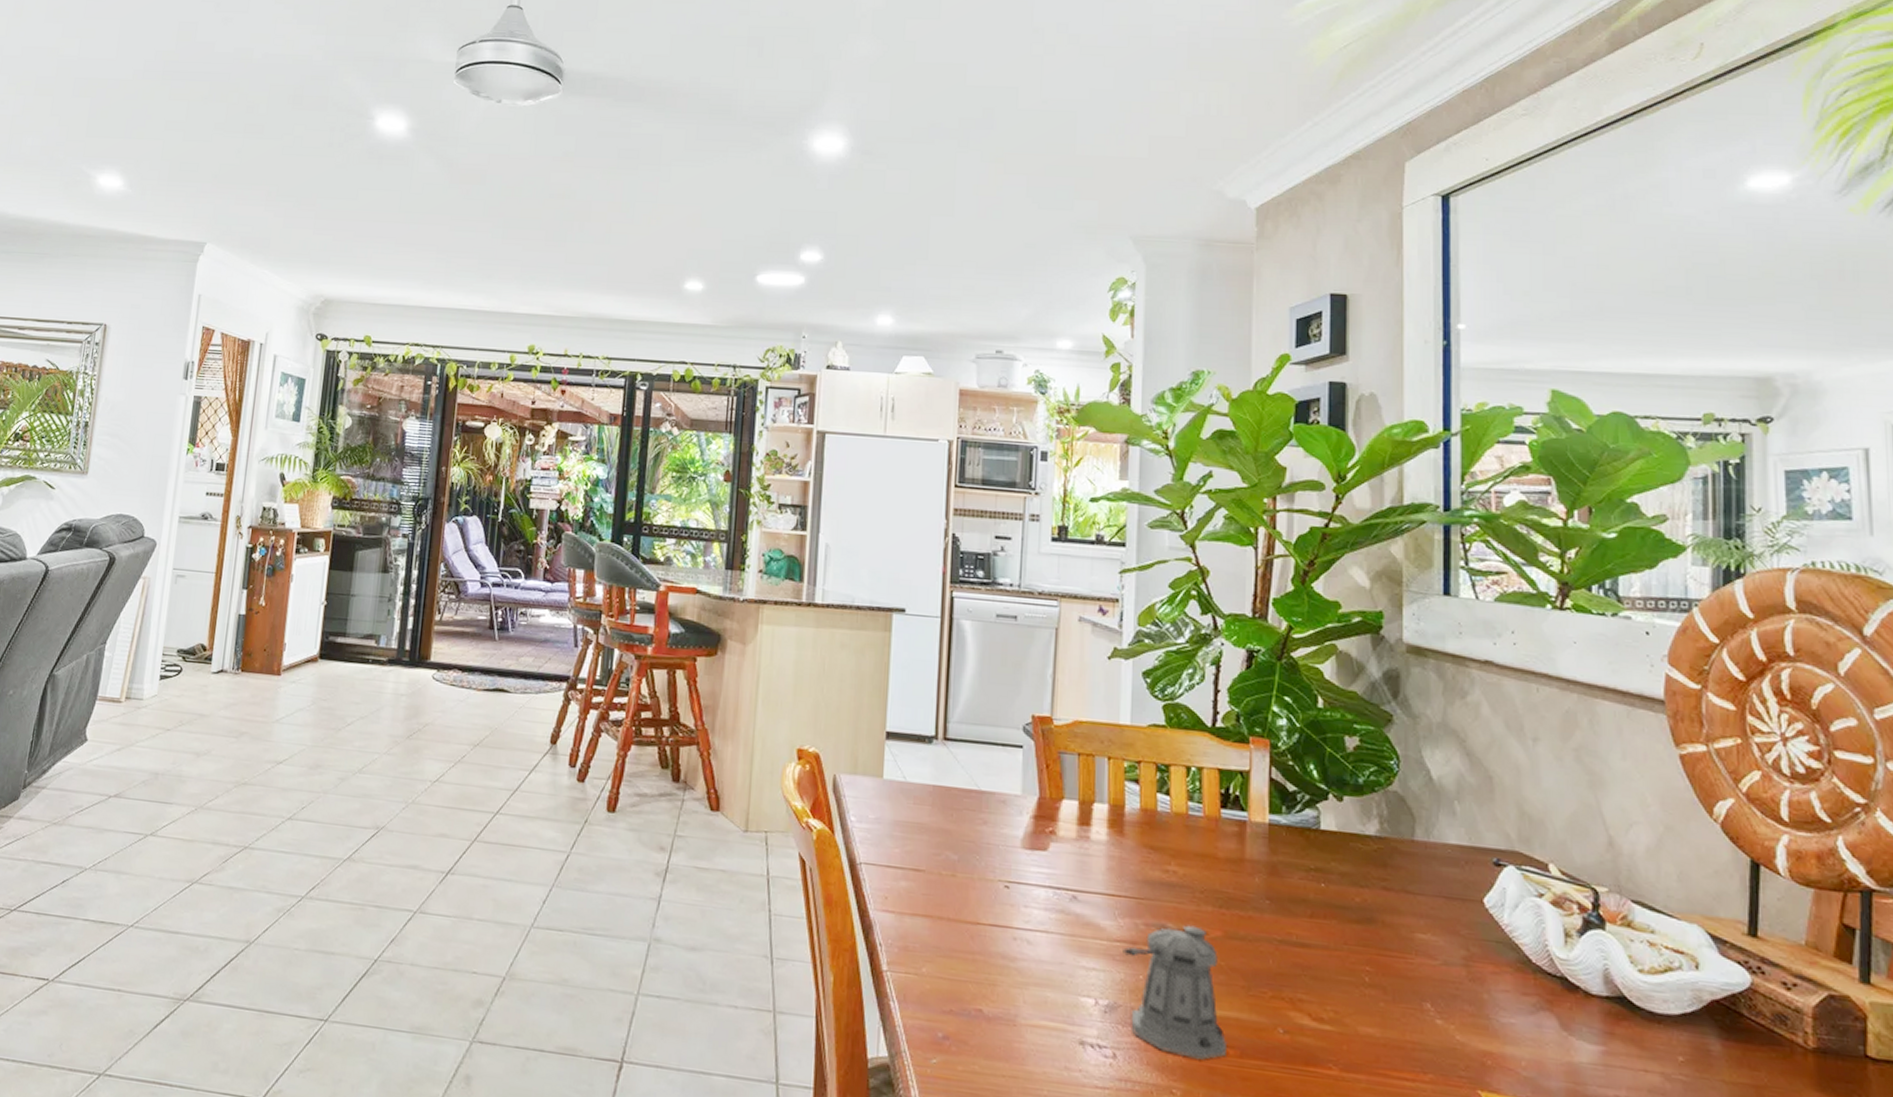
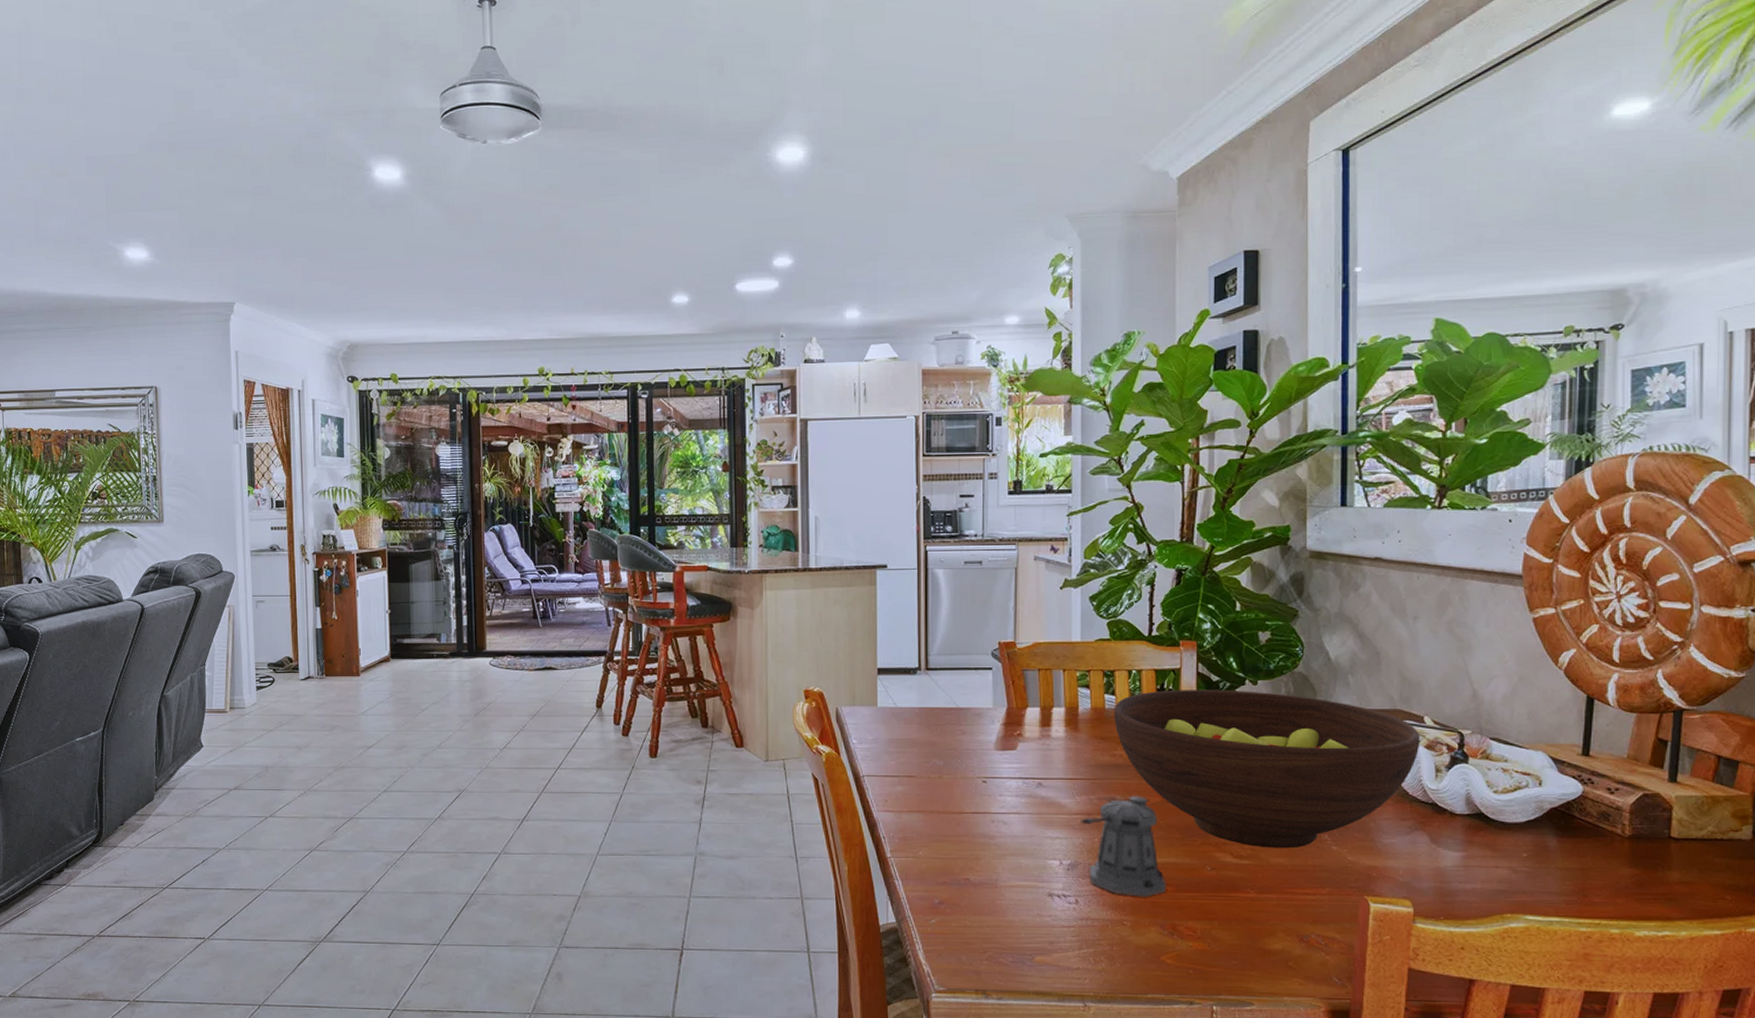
fruit bowl: none [1167,795,1545,1017] -> present [1114,689,1420,849]

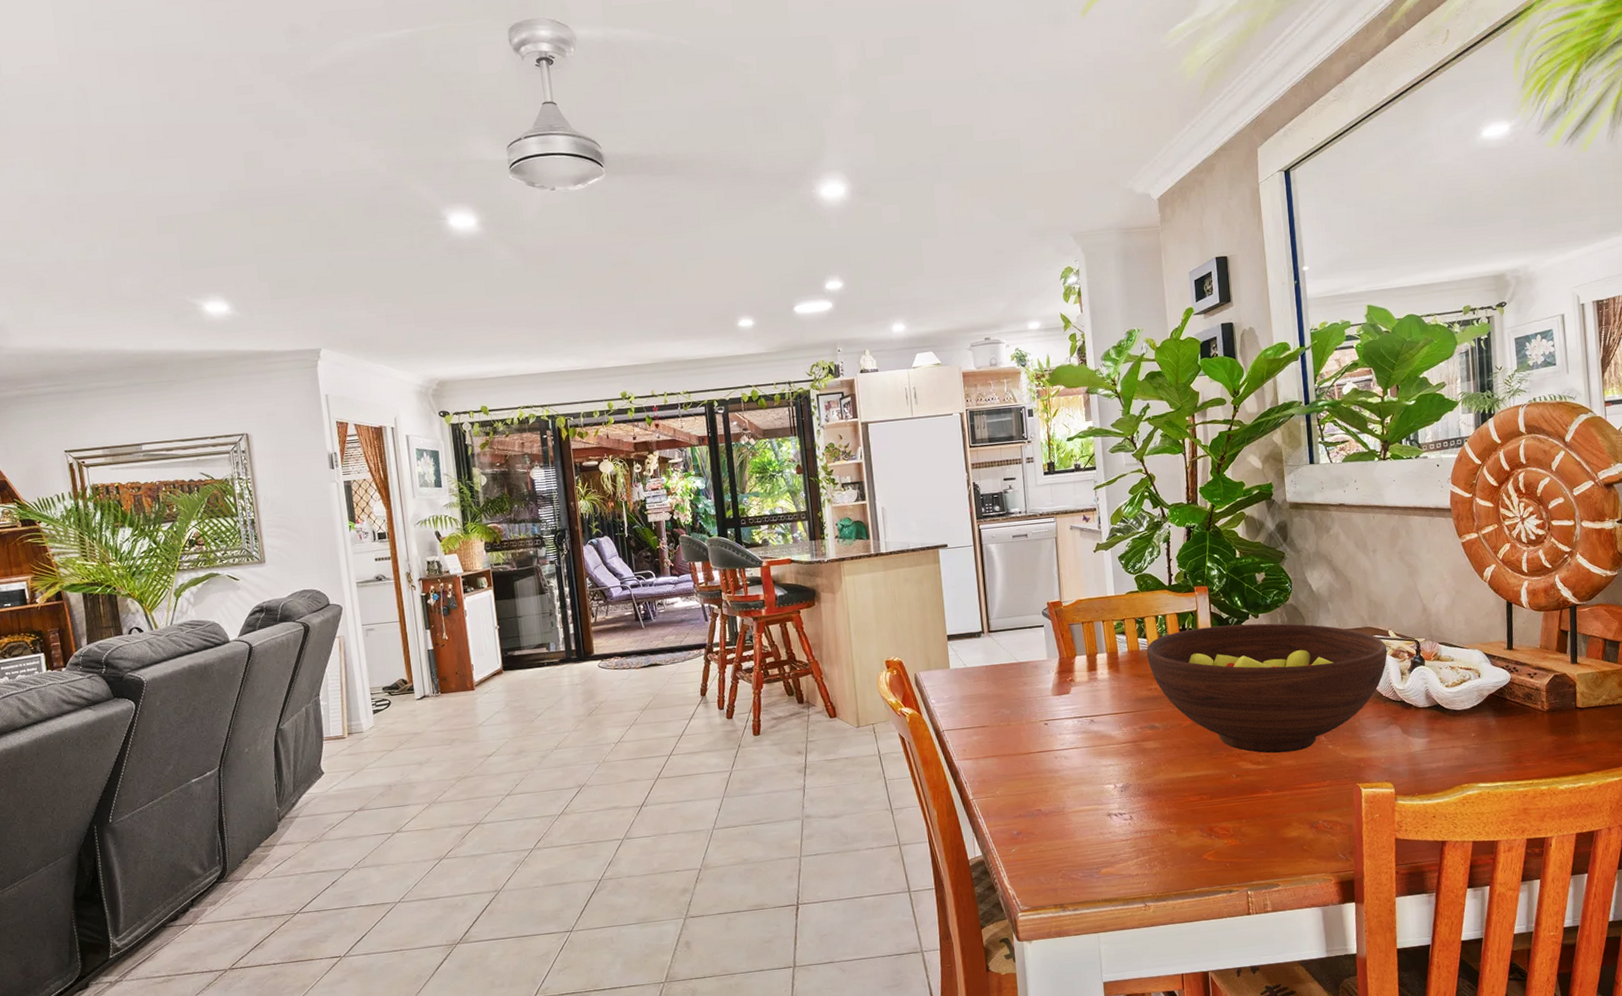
pepper shaker: present [1081,796,1167,897] -> none [1128,721,1202,807]

